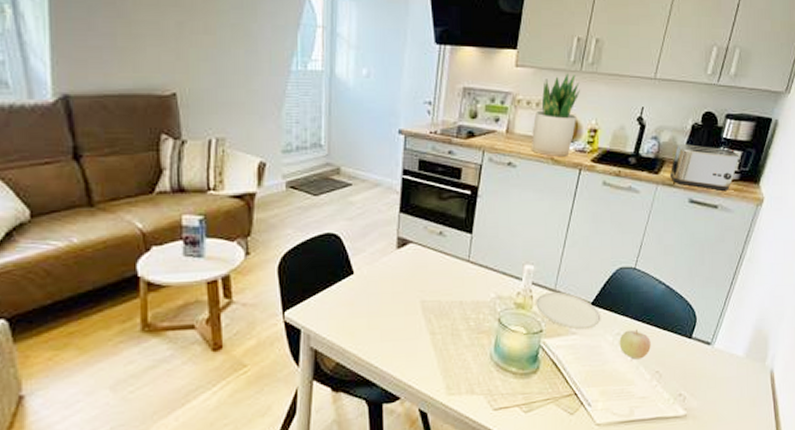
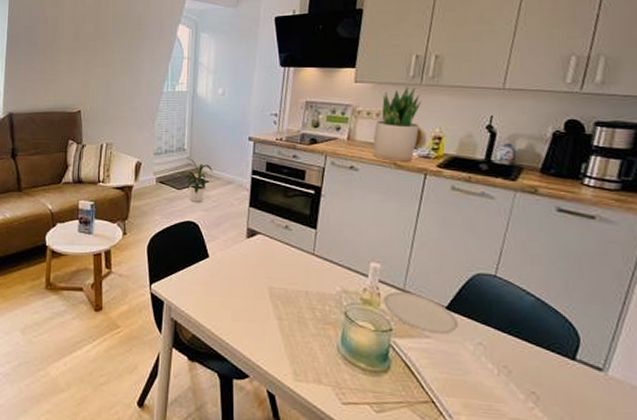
house plant: none [315,156,357,210] -> present [179,158,213,202]
fruit: present [619,329,651,360] -> none [481,341,523,375]
toaster: present [670,143,741,191] -> none [530,150,621,201]

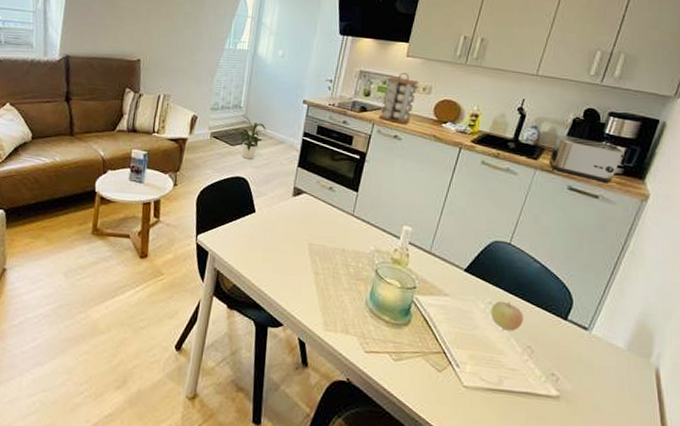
spice rack: none [331,99,371,154] -> present [378,72,419,125]
planter: present [373,87,421,162] -> none [417,65,464,135]
plate: present [383,291,459,335] -> none [411,253,474,294]
fruit: none [481,341,523,375] -> present [490,301,523,331]
toaster: none [530,150,621,201] -> present [549,134,625,183]

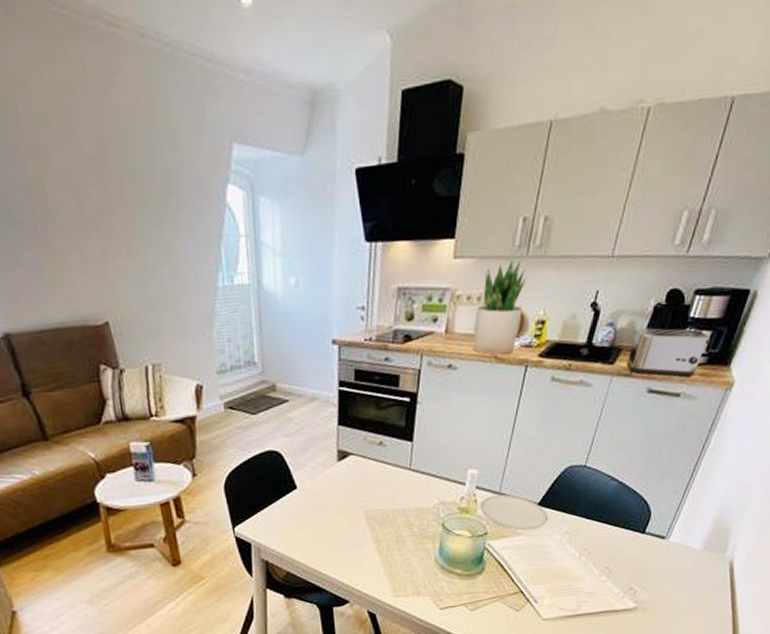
house plant: present [233,115,266,159] -> none [251,373,292,428]
spice rack: present [378,72,419,125] -> none [427,280,472,350]
plate: none [411,253,474,294] -> present [480,494,548,531]
planter: none [417,65,464,135] -> present [473,260,526,355]
fruit: present [490,301,523,331] -> none [567,527,601,557]

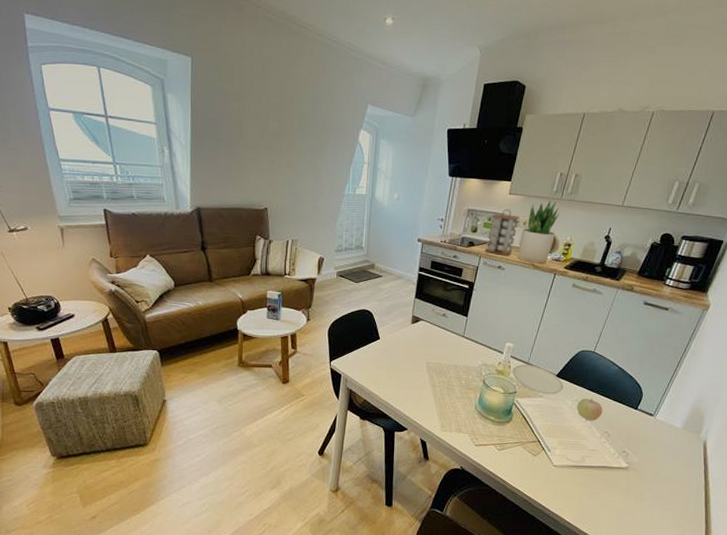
spice rack: none [427,280,472,350] -> present [484,209,520,256]
fruit: none [567,527,601,557] -> present [576,398,603,421]
toaster: present [627,327,710,377] -> none [629,257,692,297]

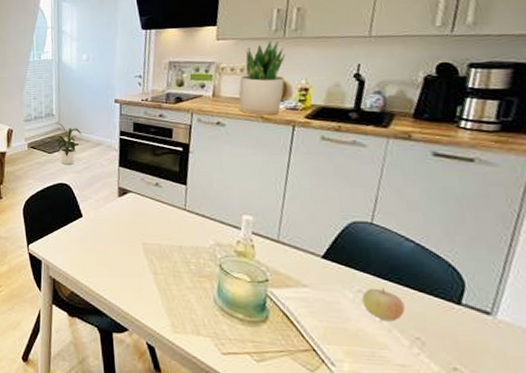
house plant: none [357,255,386,294] -> present [49,123,82,165]
spice rack: present [484,209,520,256] -> none [196,56,235,110]
plate: present [512,364,564,395] -> none [257,242,336,283]

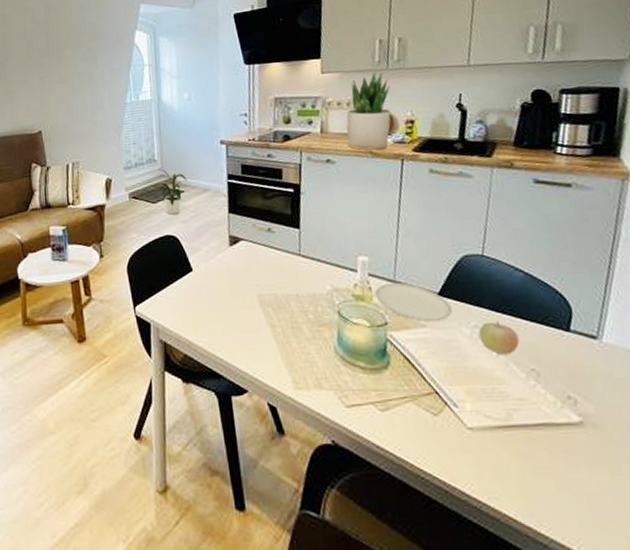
plate: none [257,242,336,283] -> present [375,282,453,322]

